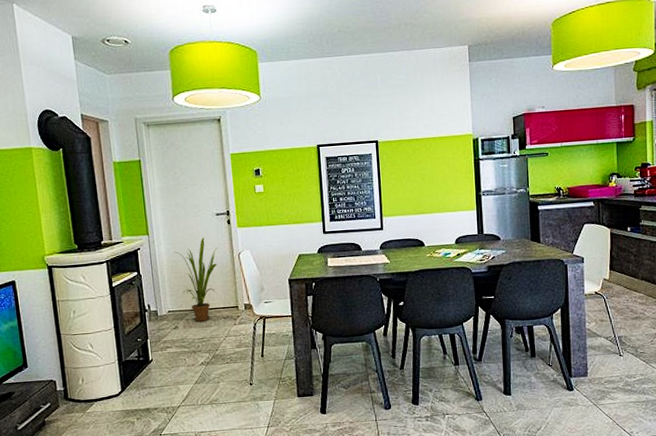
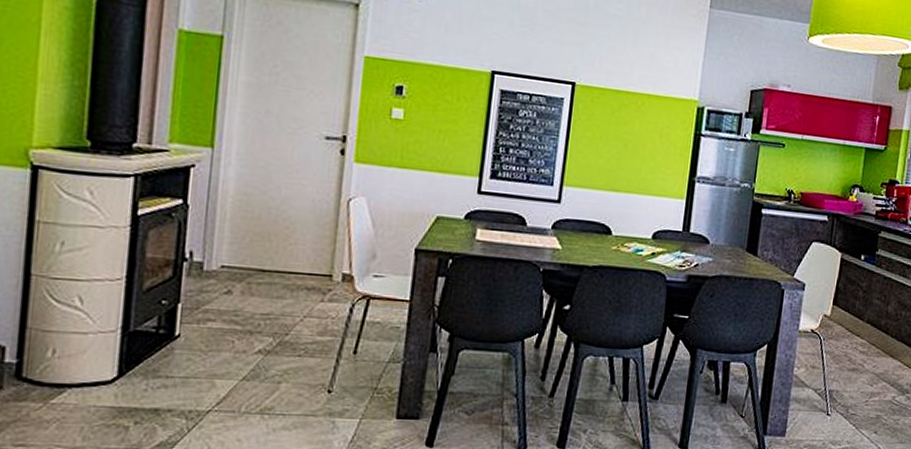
house plant: present [174,238,218,322] -> none [248,167,319,290]

